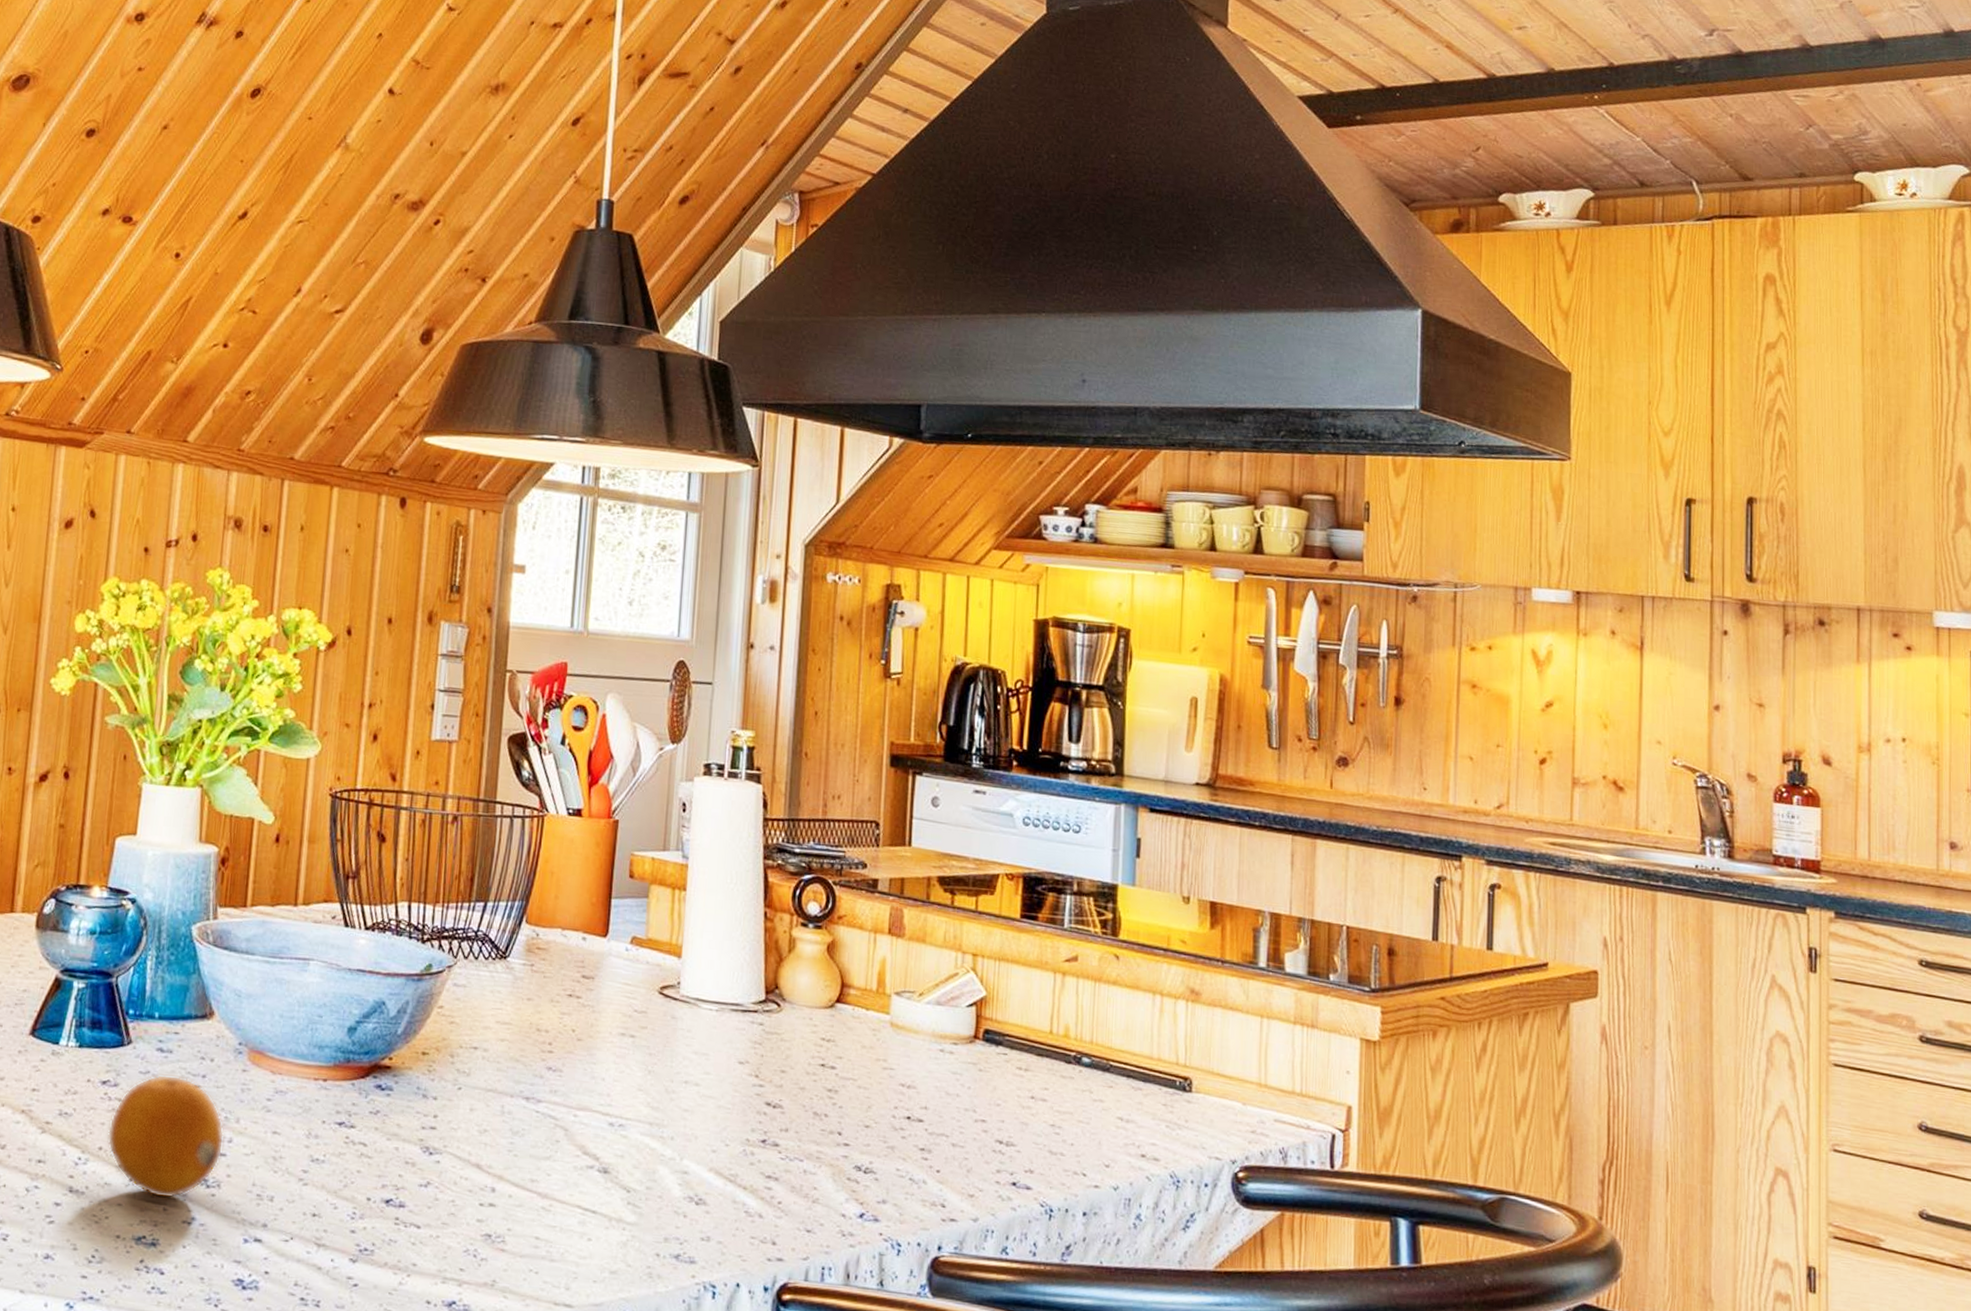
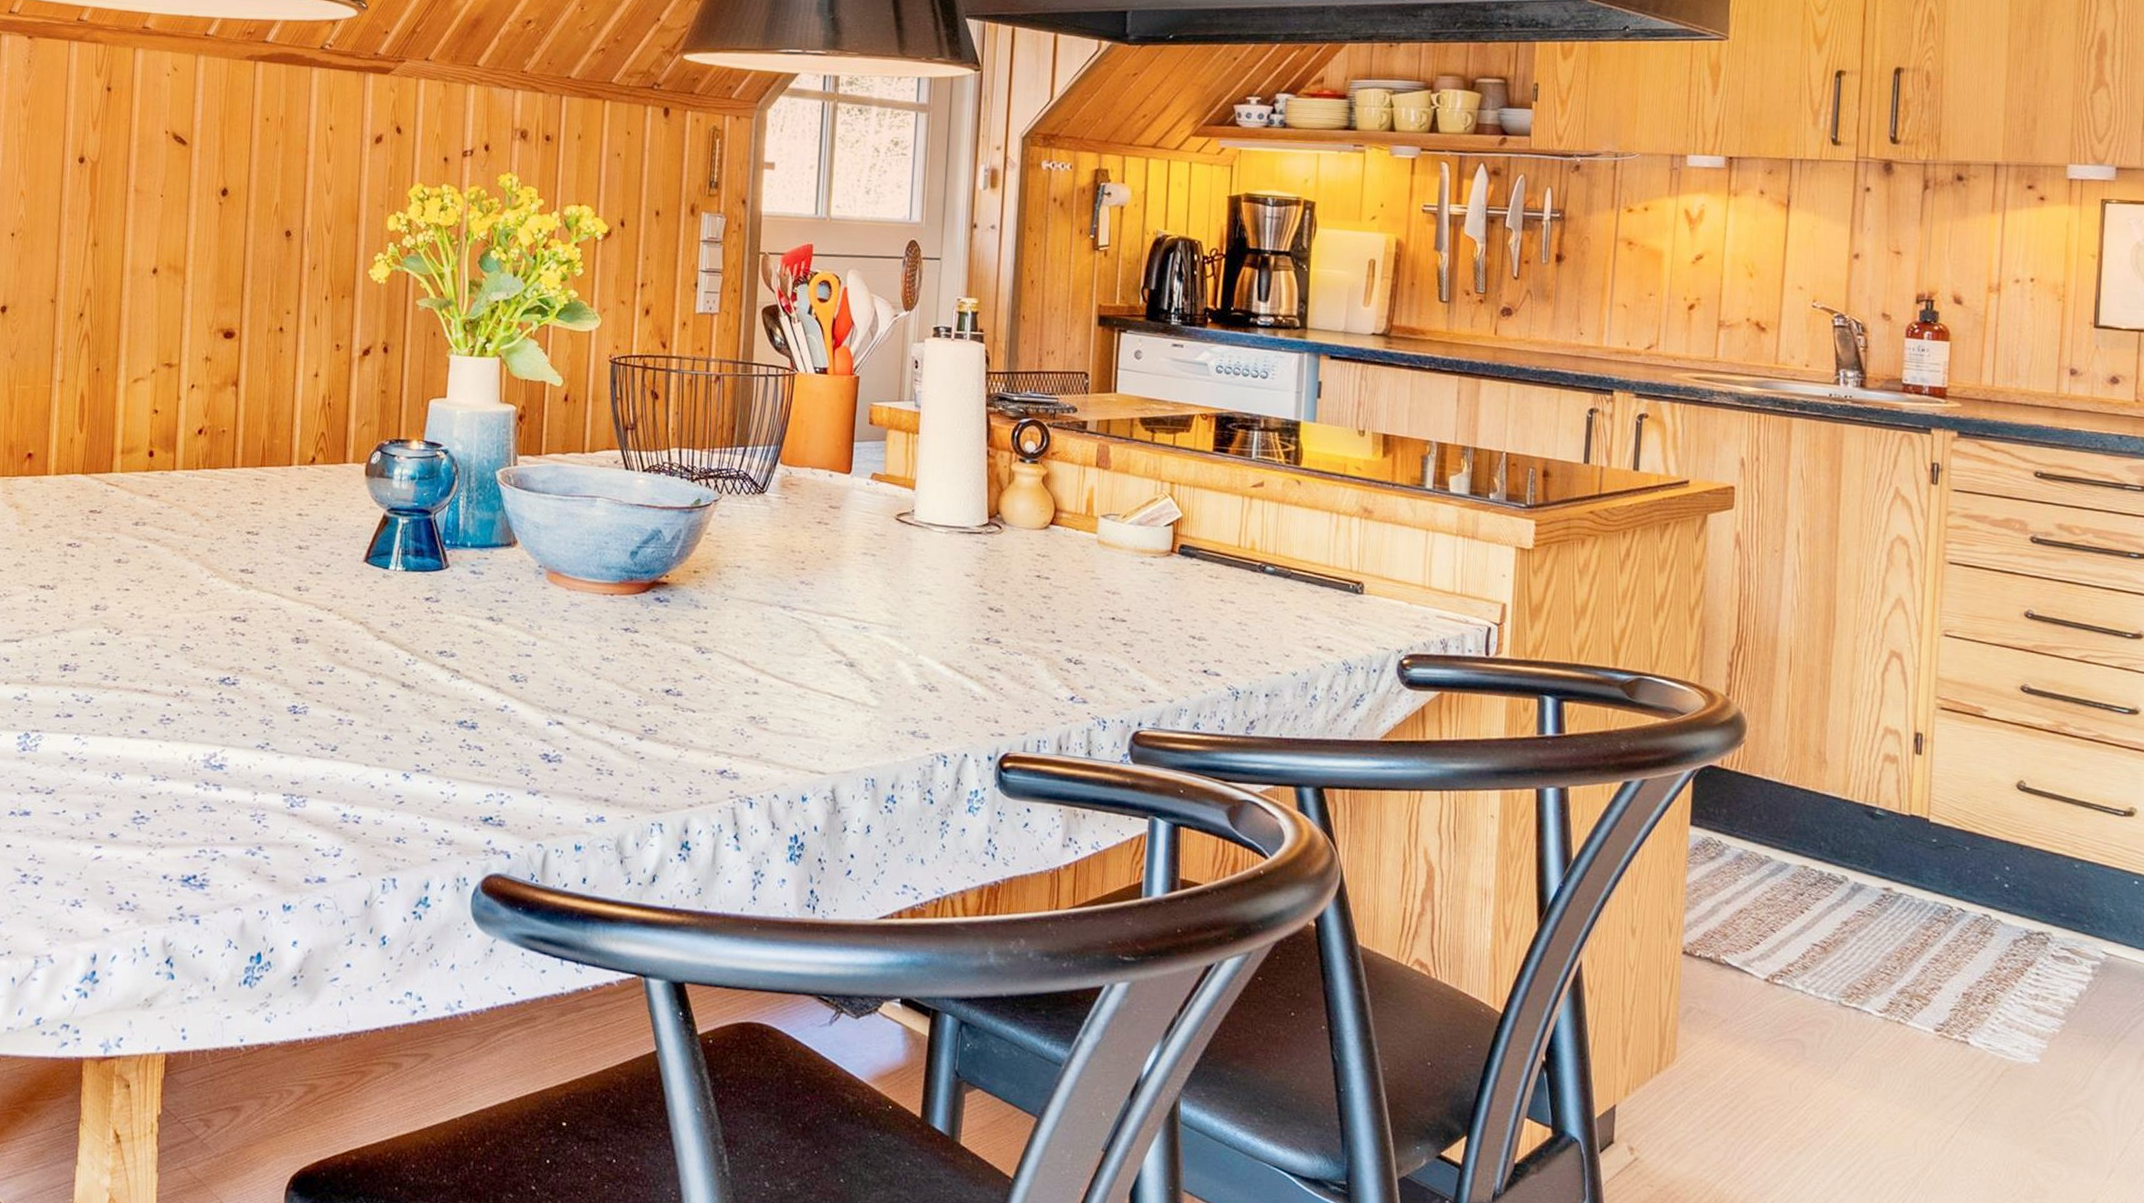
fruit: present [107,1074,225,1199] -> none [431,592,529,691]

